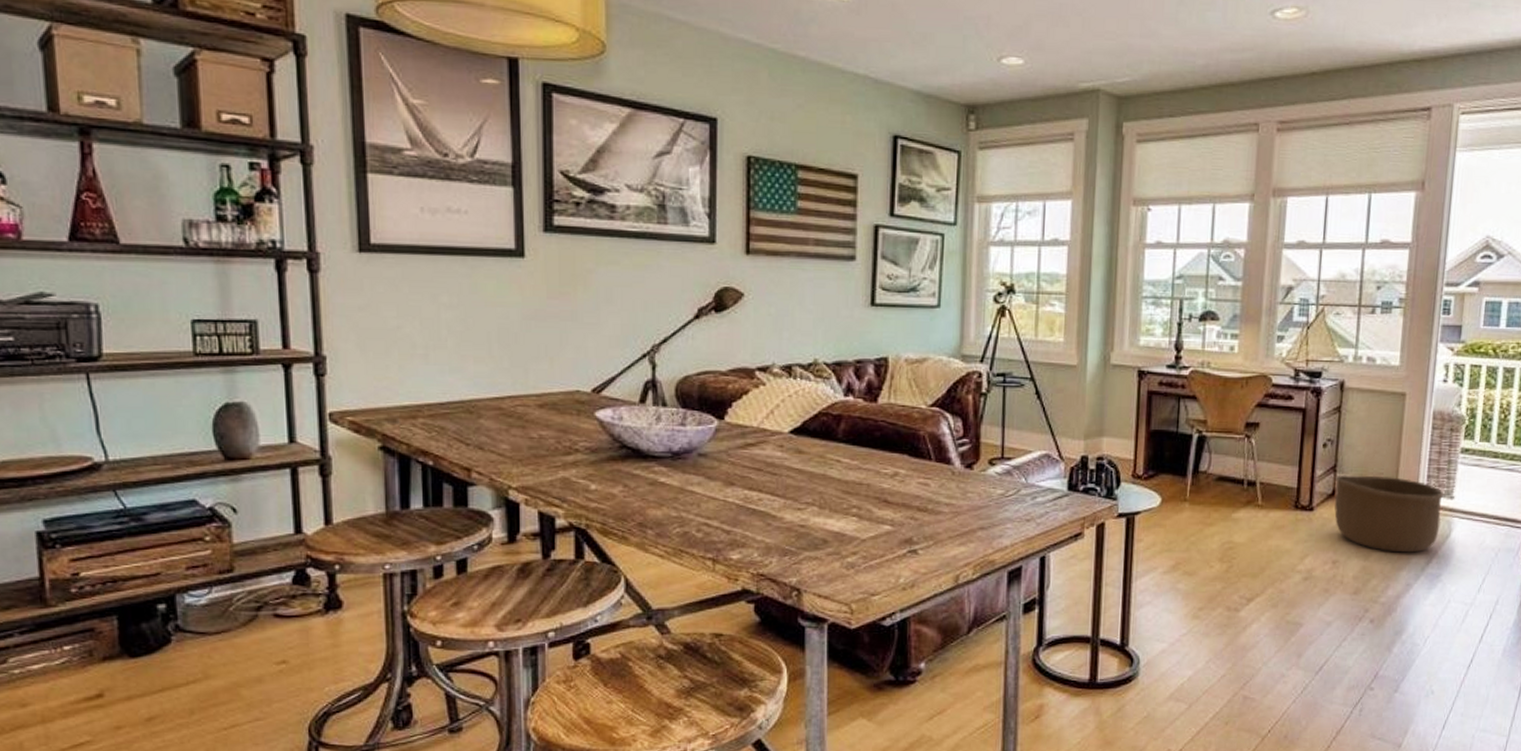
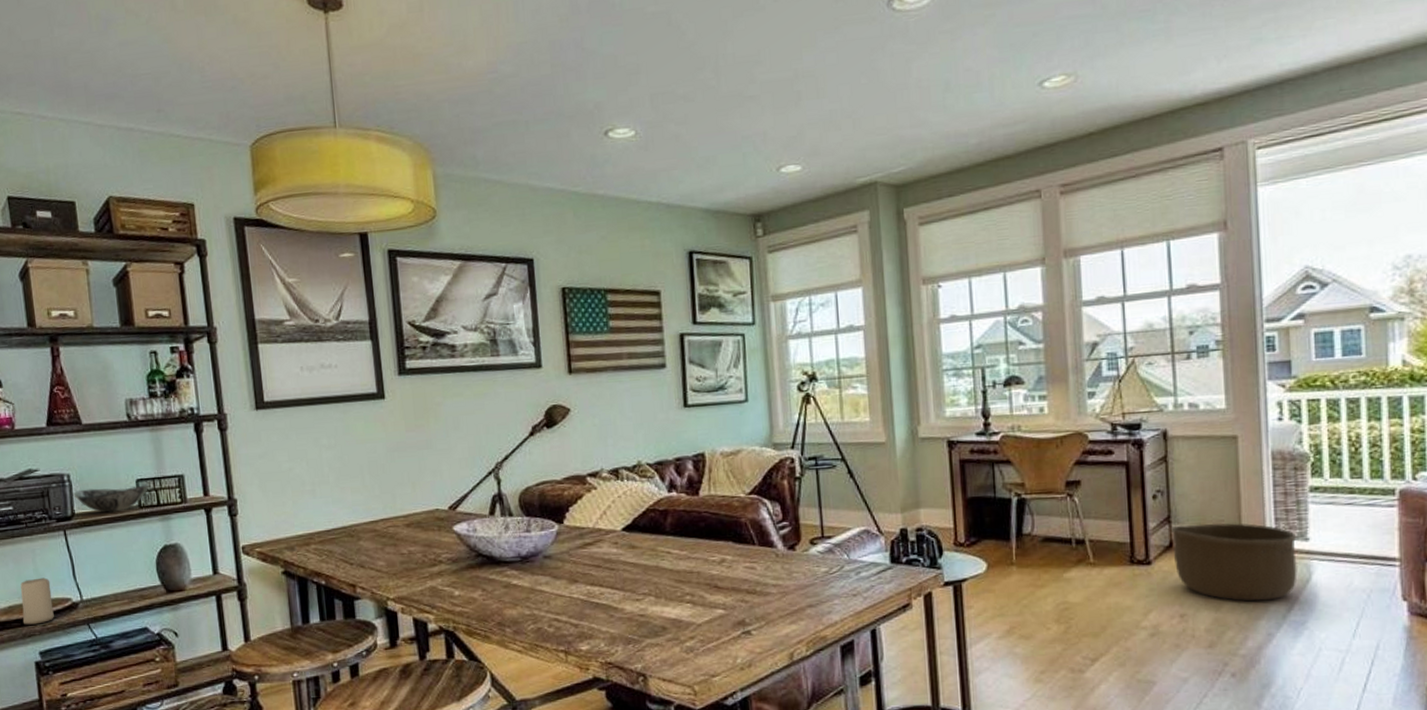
candle: none [20,429,67,486] -> present [20,577,54,625]
decorative bowl: none [102,325,209,357] -> present [73,485,149,513]

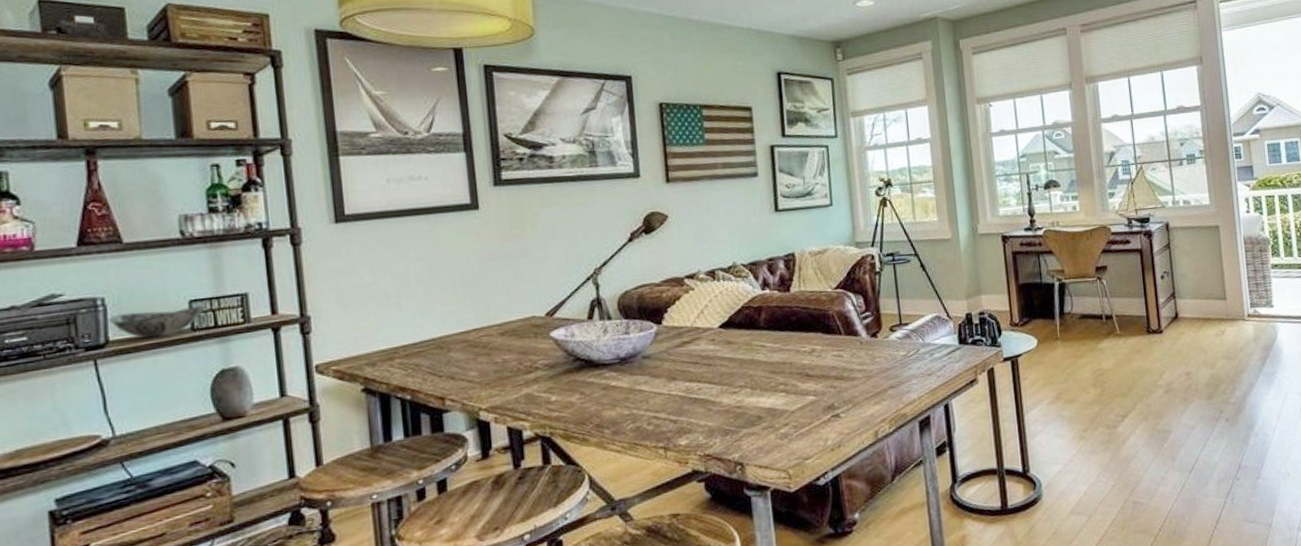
candle: present [20,577,54,625] -> none [33,414,77,470]
basket: present [1170,523,1297,601] -> none [1175,295,1267,359]

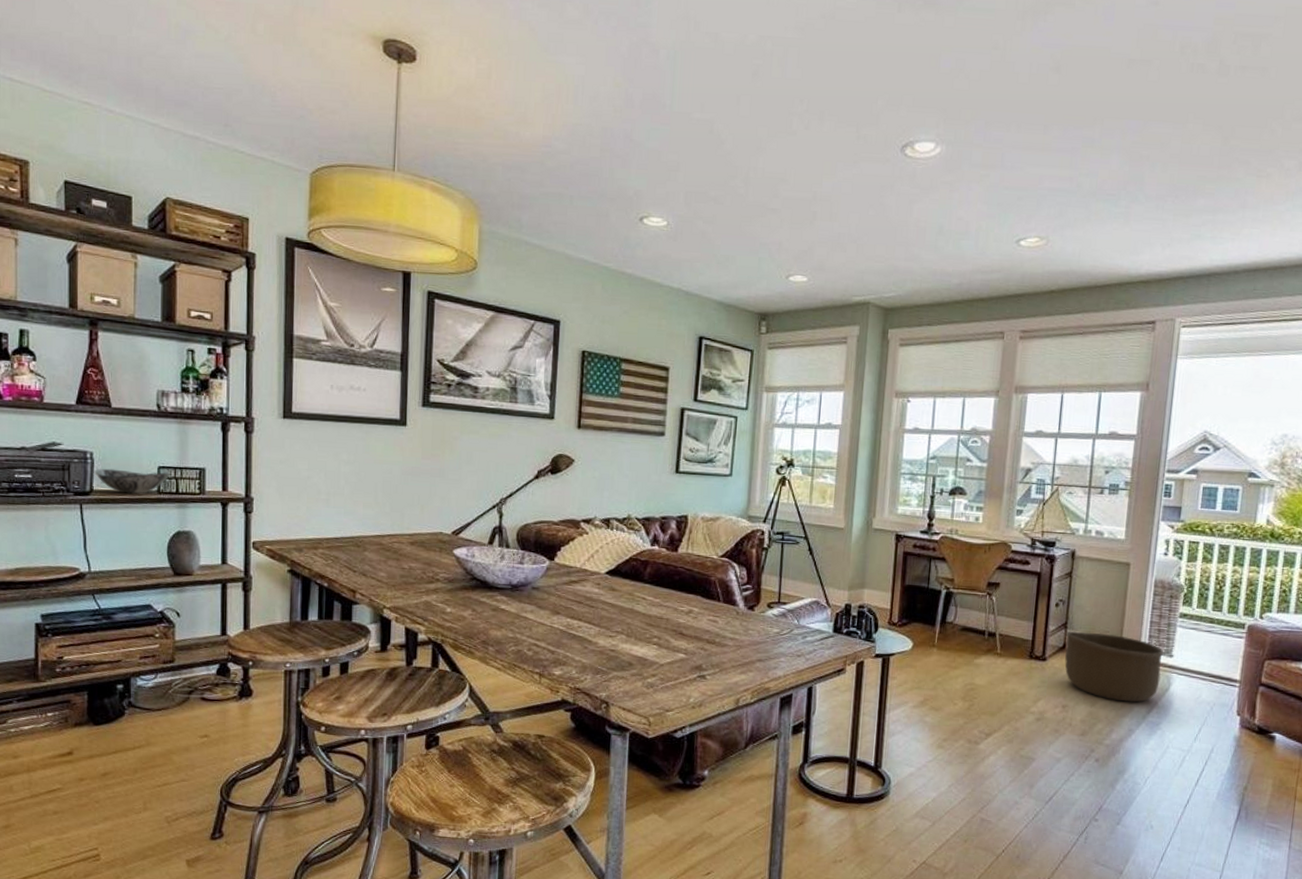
basket: none [1175,295,1267,359] -> present [1065,631,1164,702]

